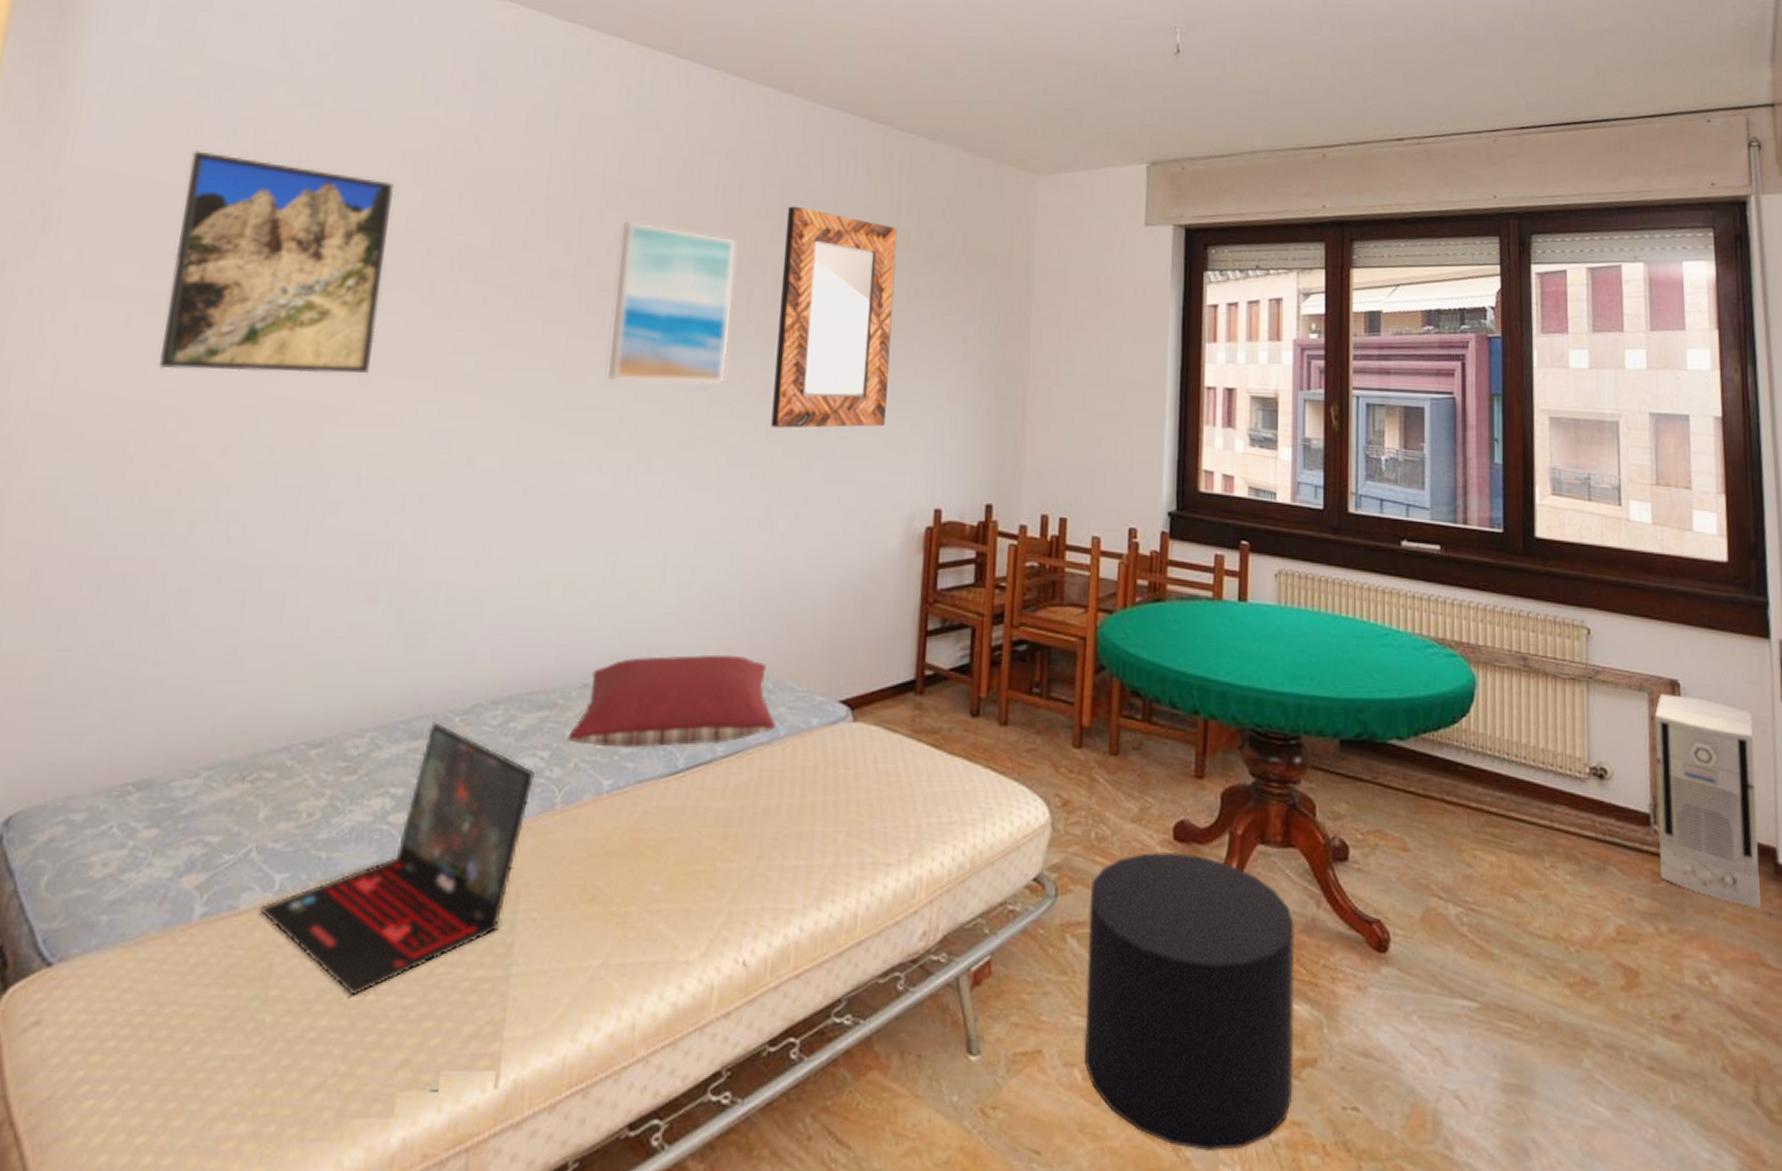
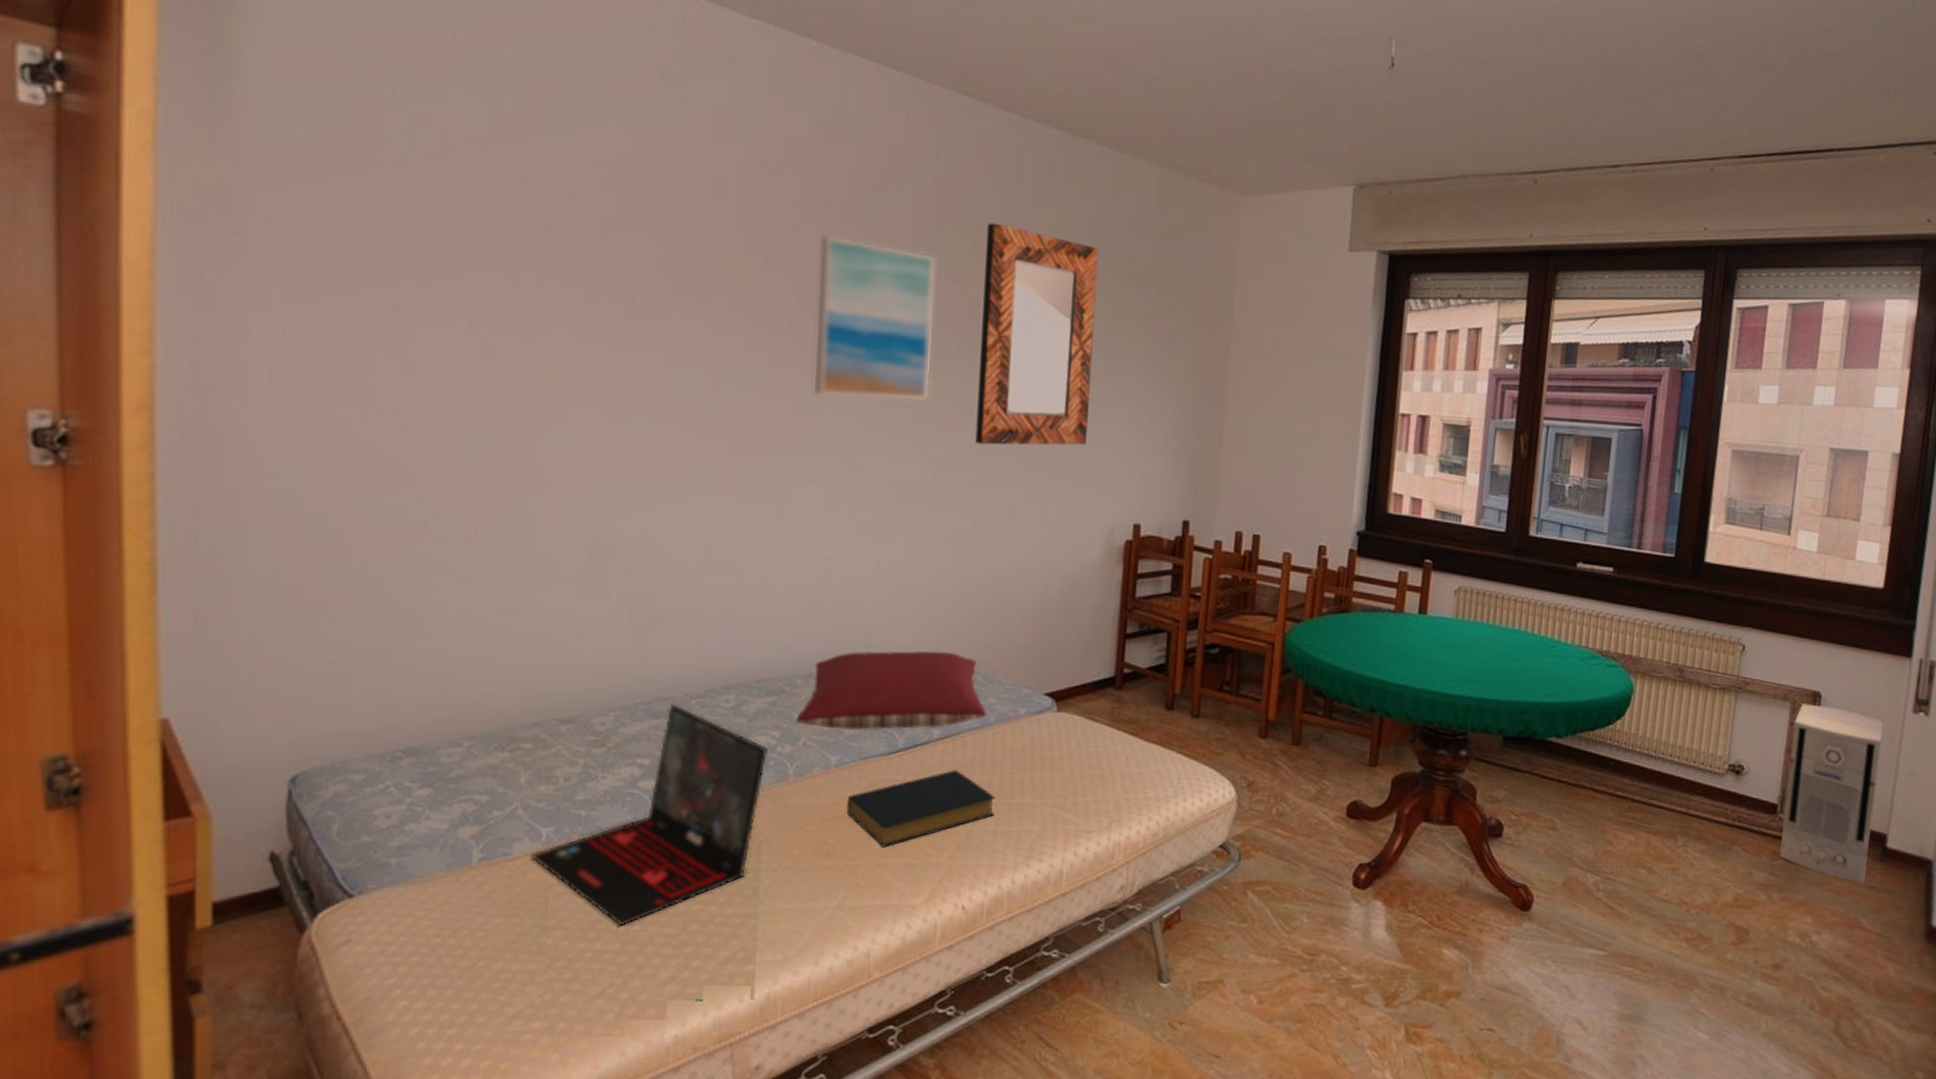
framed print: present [159,150,395,374] -> none [371,151,586,384]
hardback book: none [617,793,784,889] -> present [846,770,996,847]
stool: present [1084,852,1294,1152] -> none [1259,826,1450,1060]

